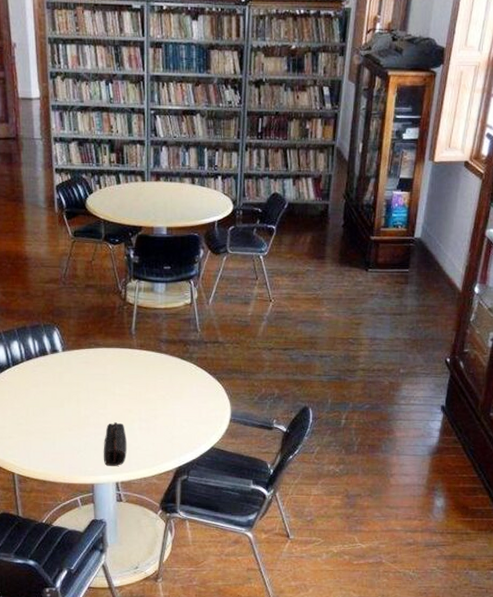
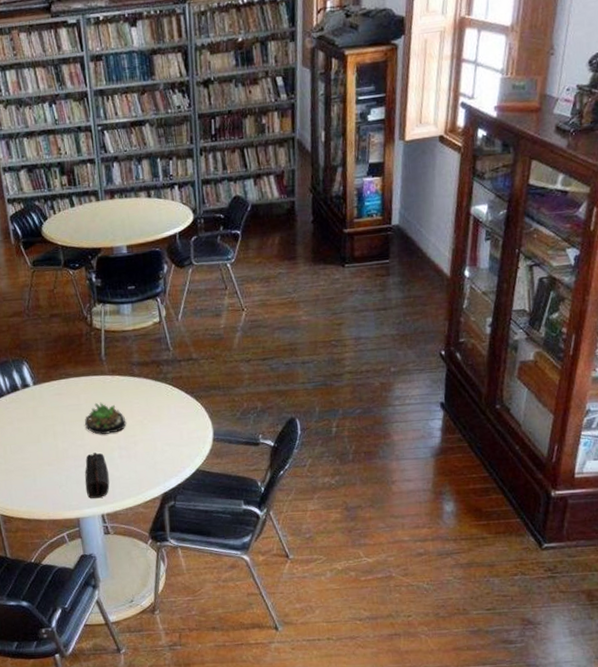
succulent plant: none [108,374,149,406] -> present [84,402,127,435]

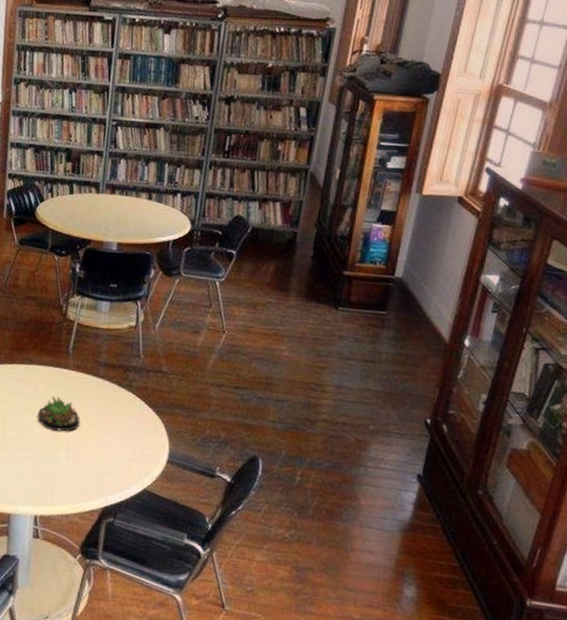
pencil case: present [85,452,110,499] -> none [24,448,51,498]

